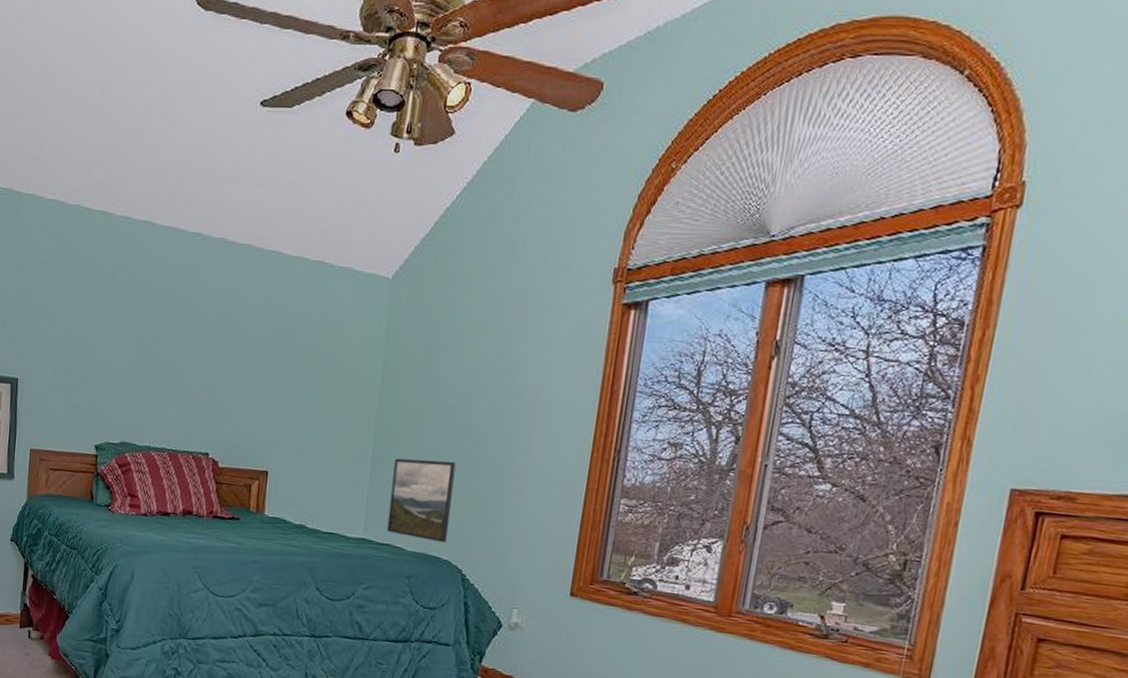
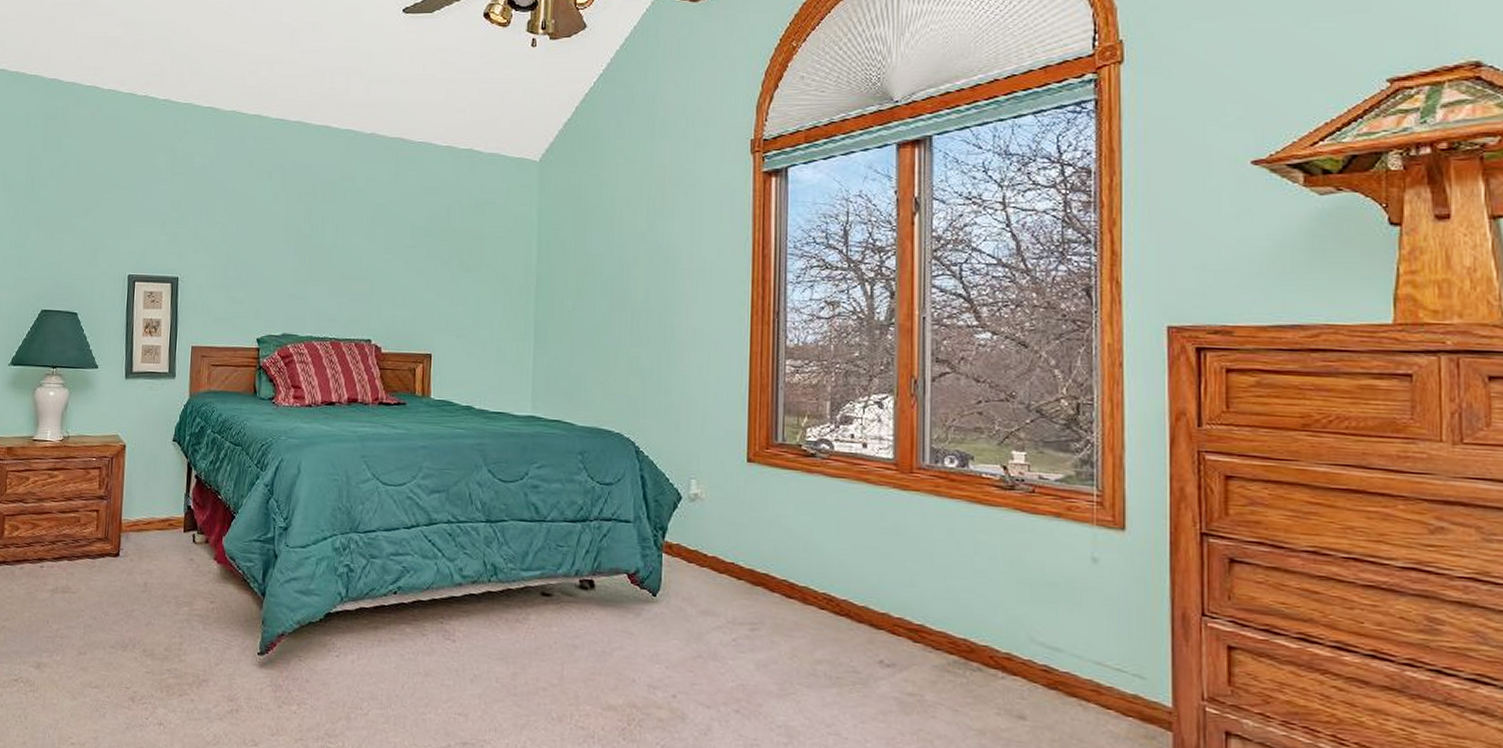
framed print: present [386,458,456,544] -> none [555,333,618,416]

